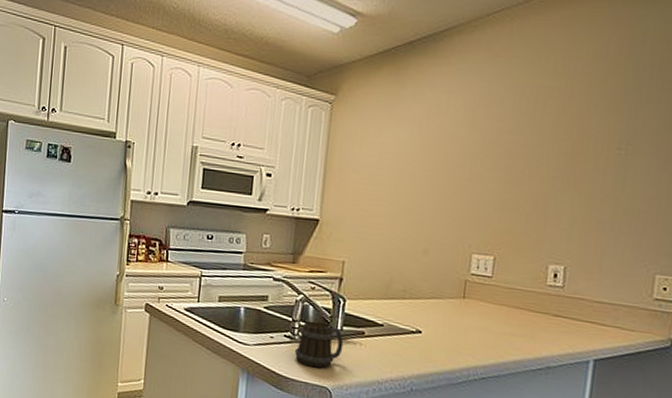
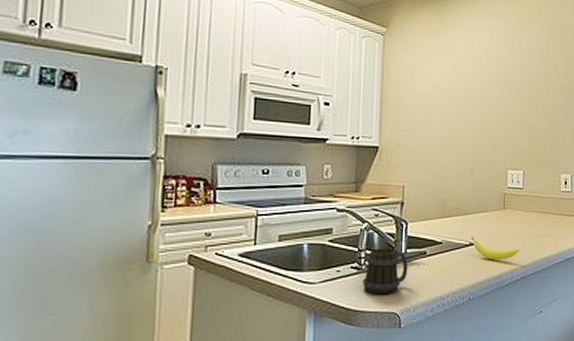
banana: none [419,324,482,355] -> present [472,237,520,260]

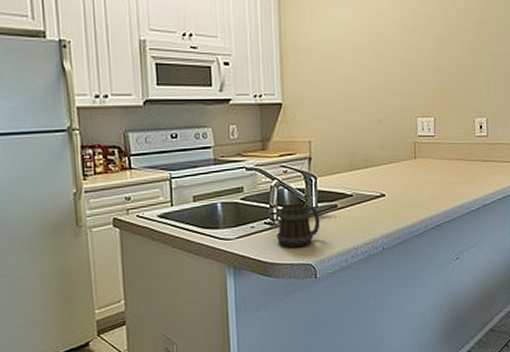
banana: present [472,237,520,260] -> none [382,188,434,210]

